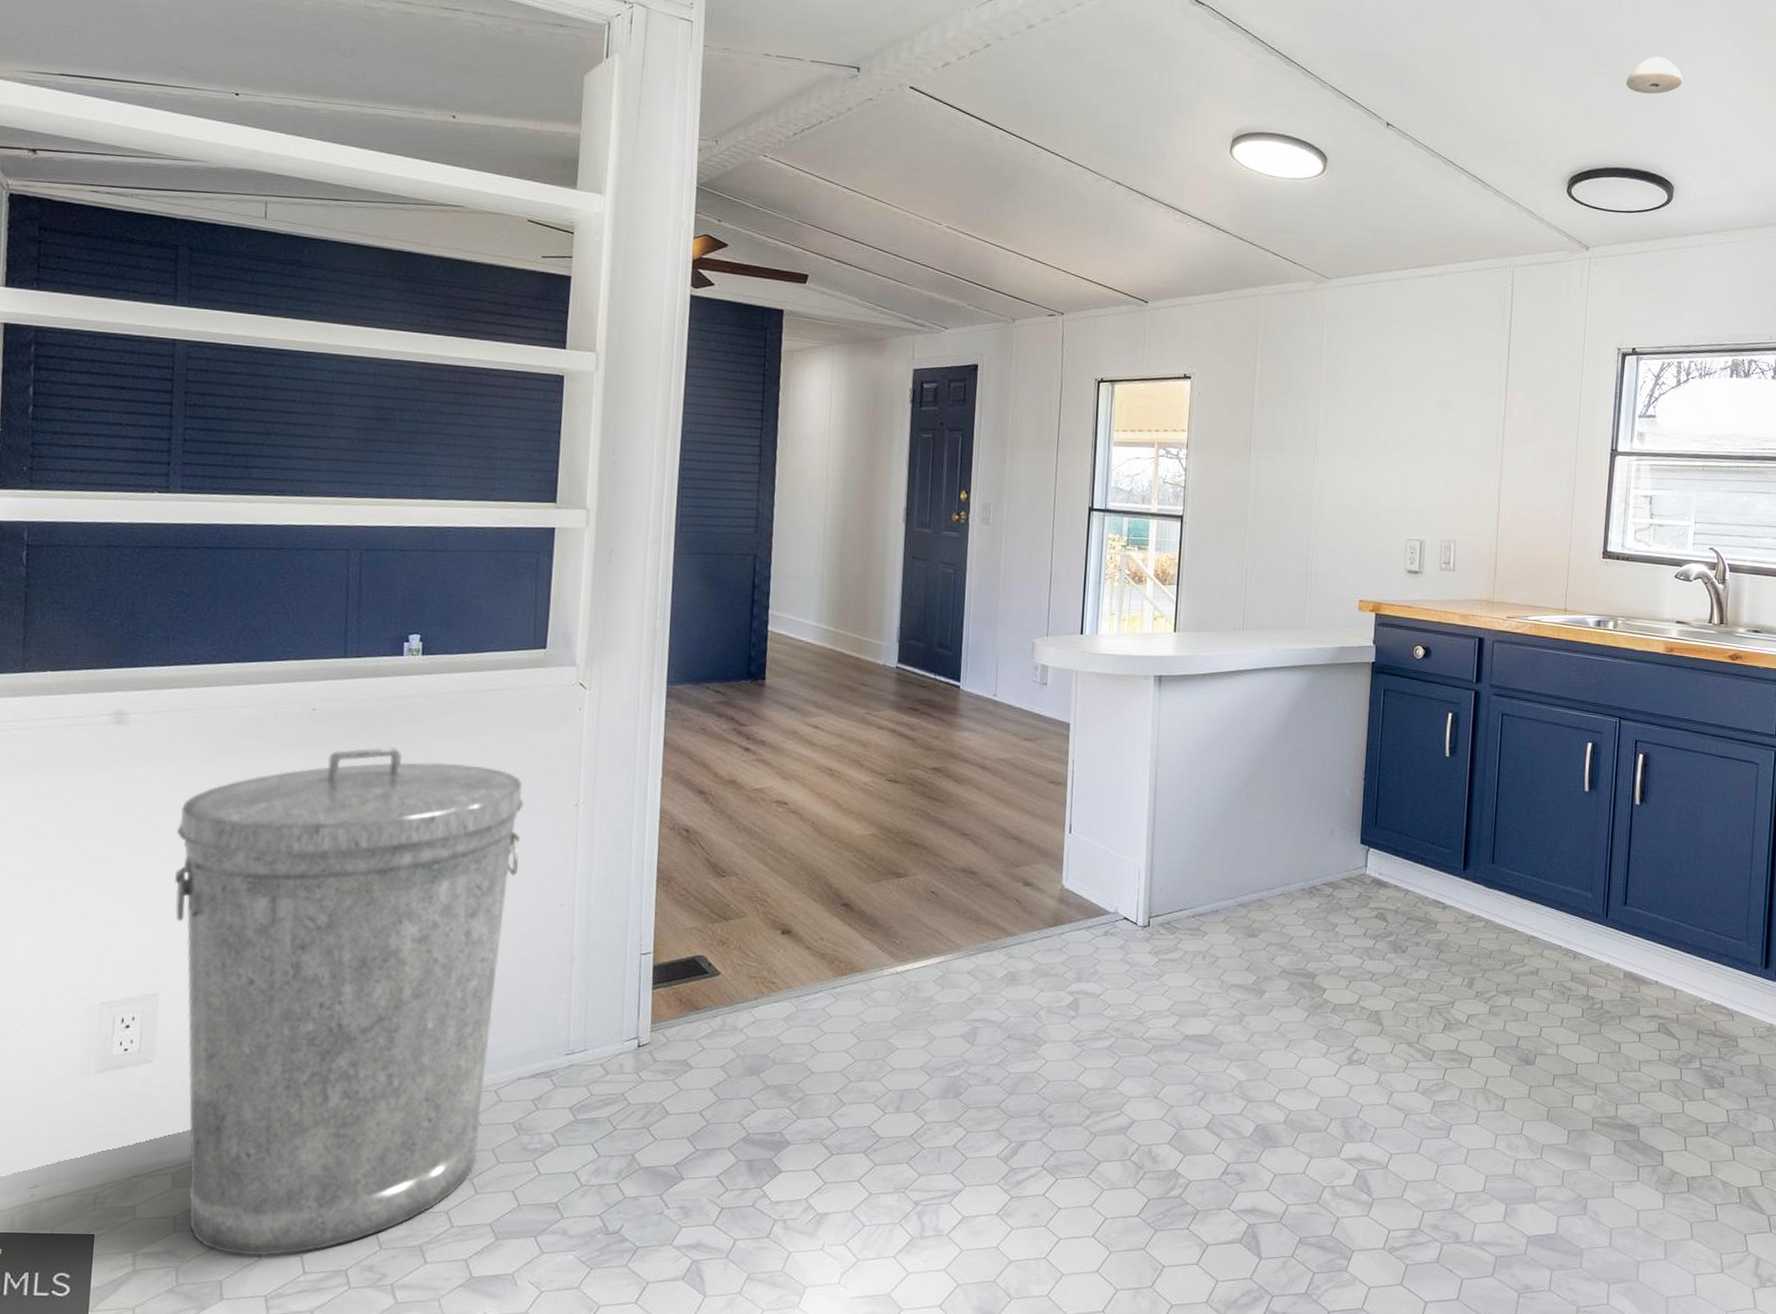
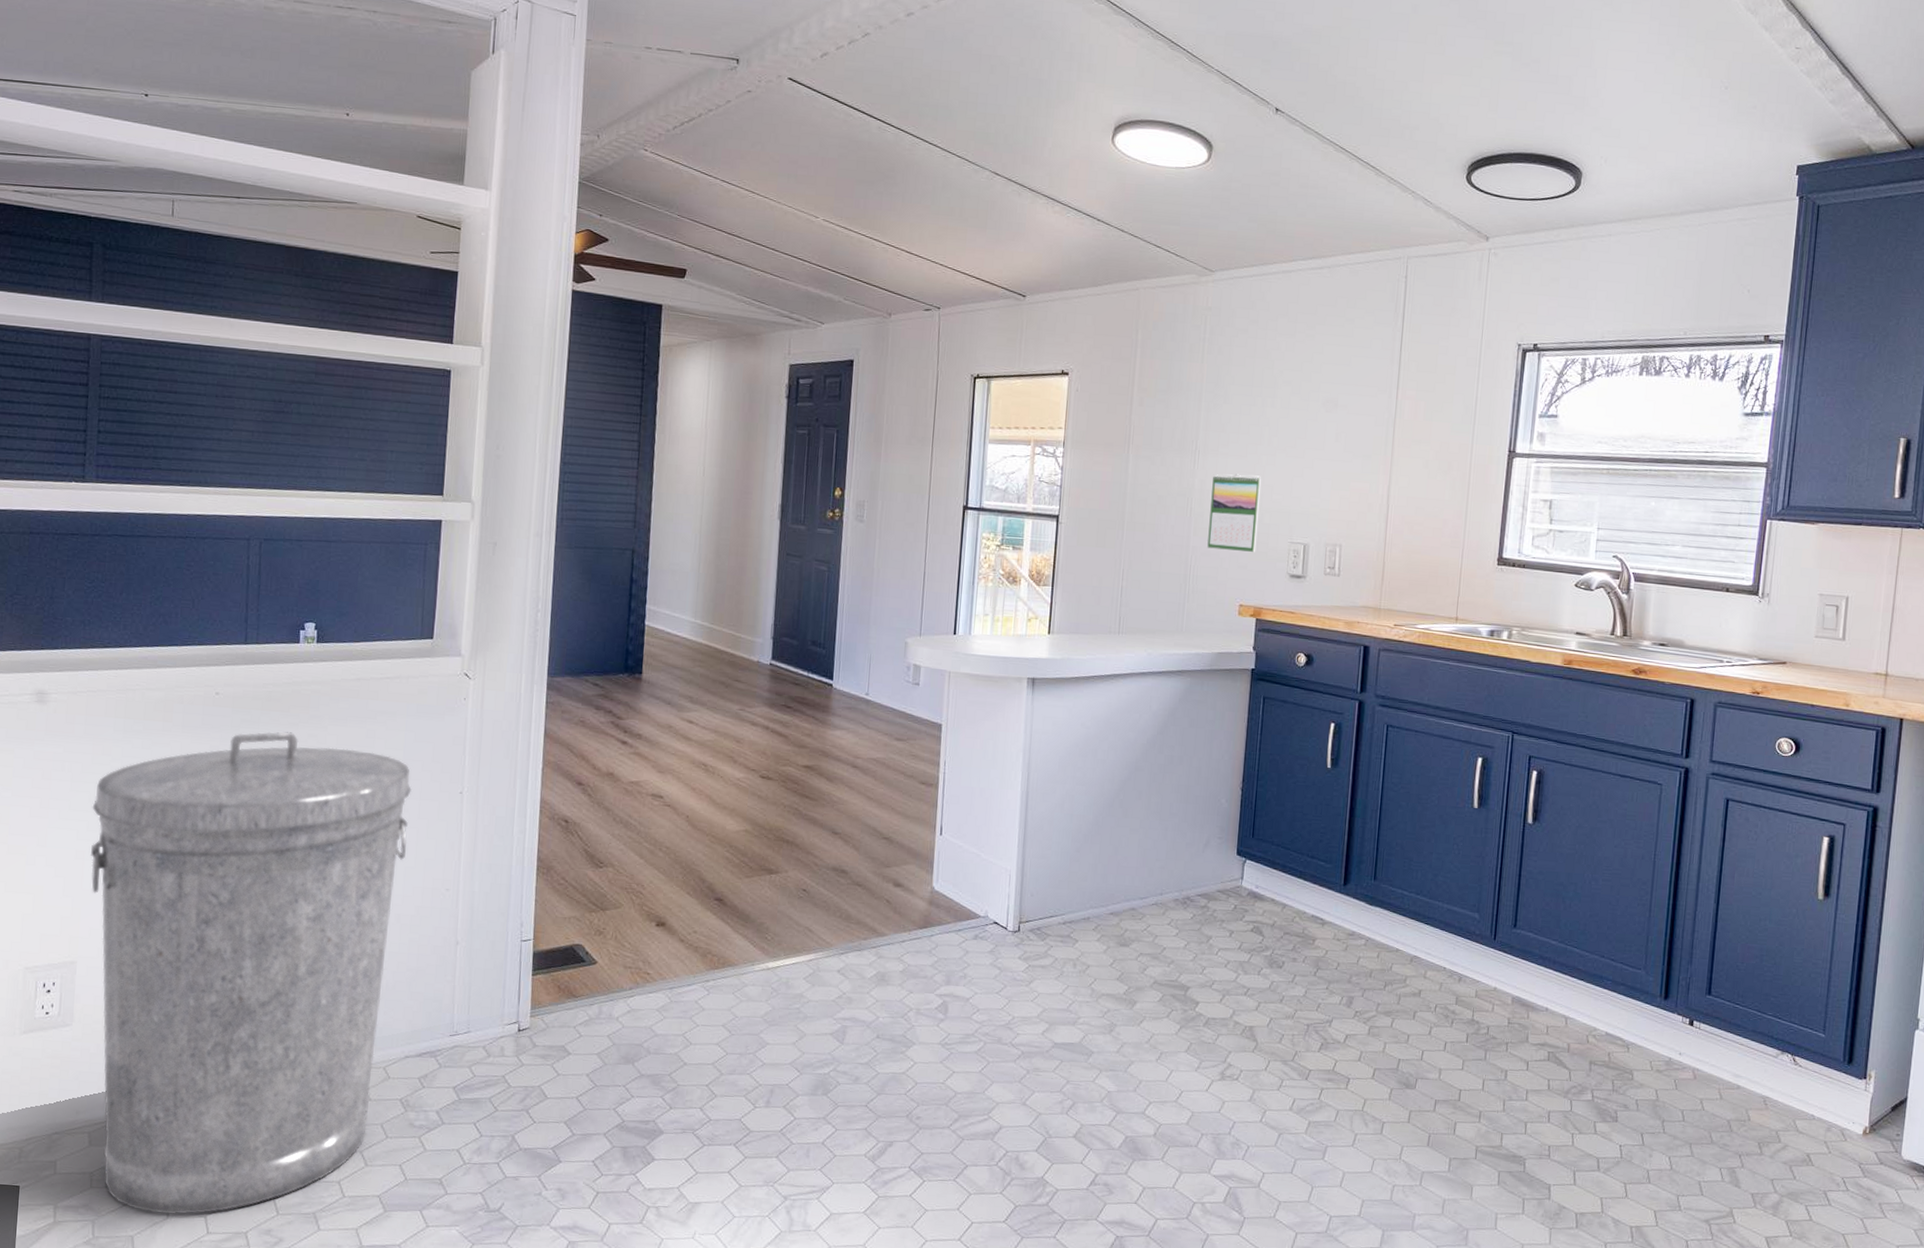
calendar: none [1328,473,1378,549] -> present [1207,474,1261,552]
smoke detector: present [1626,56,1683,94] -> none [1532,33,1595,74]

